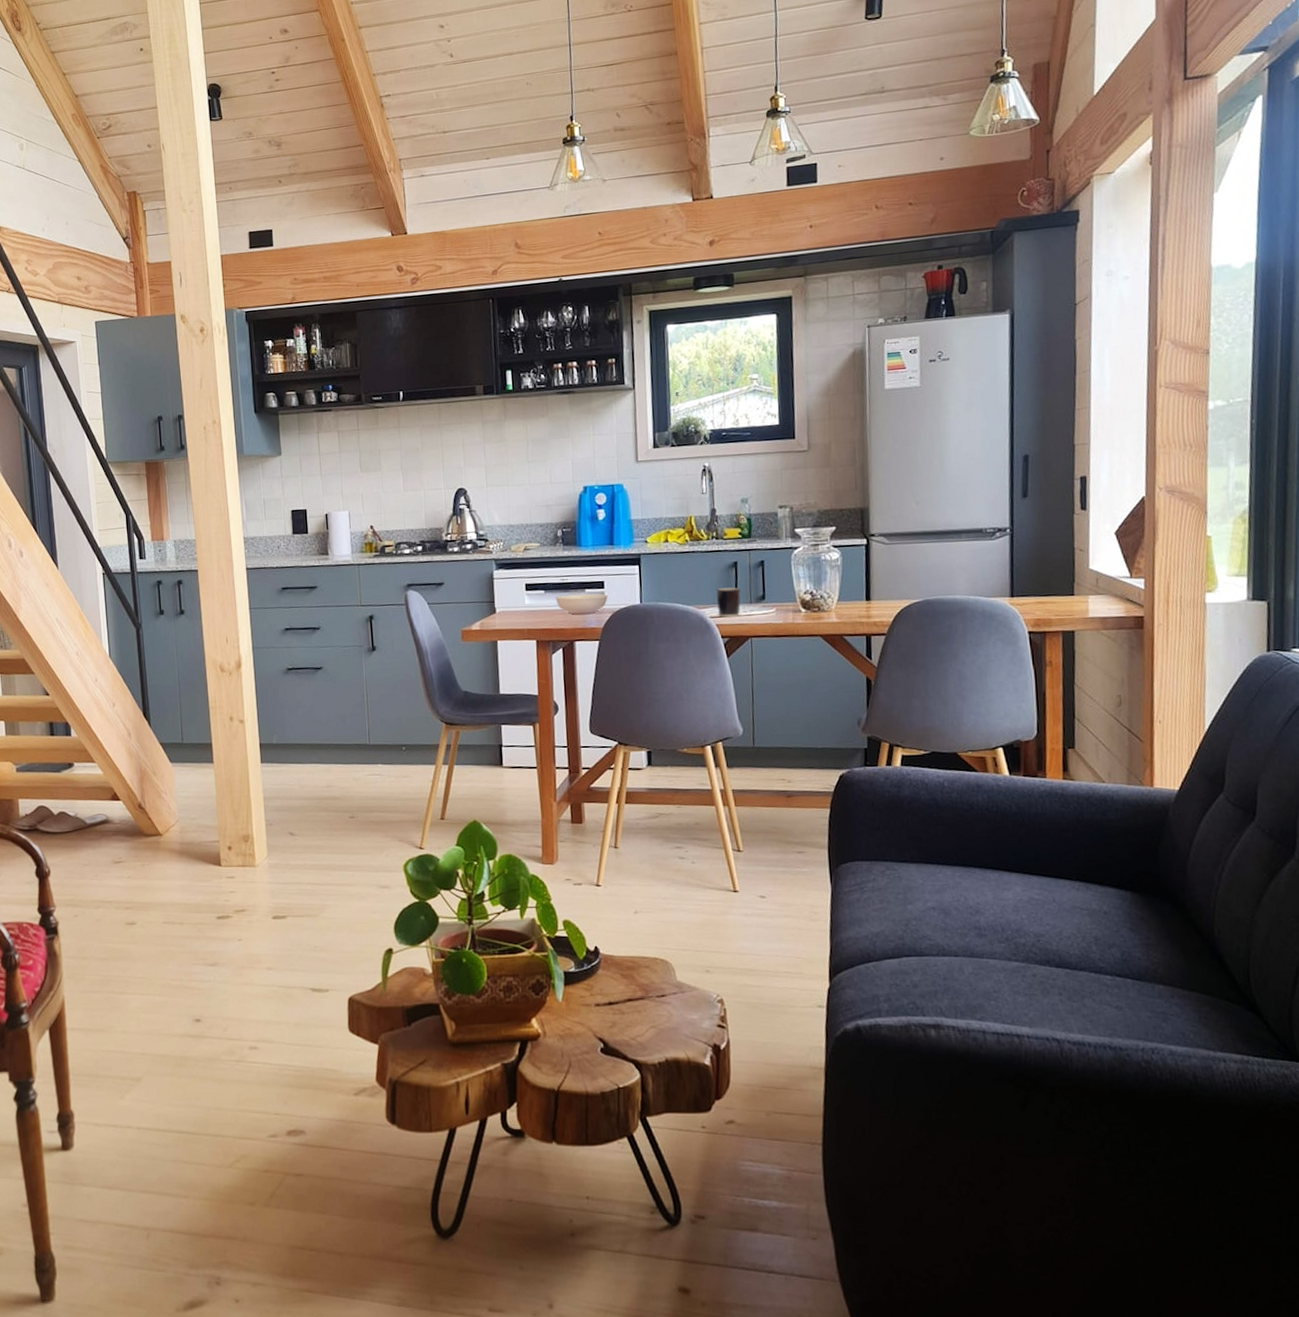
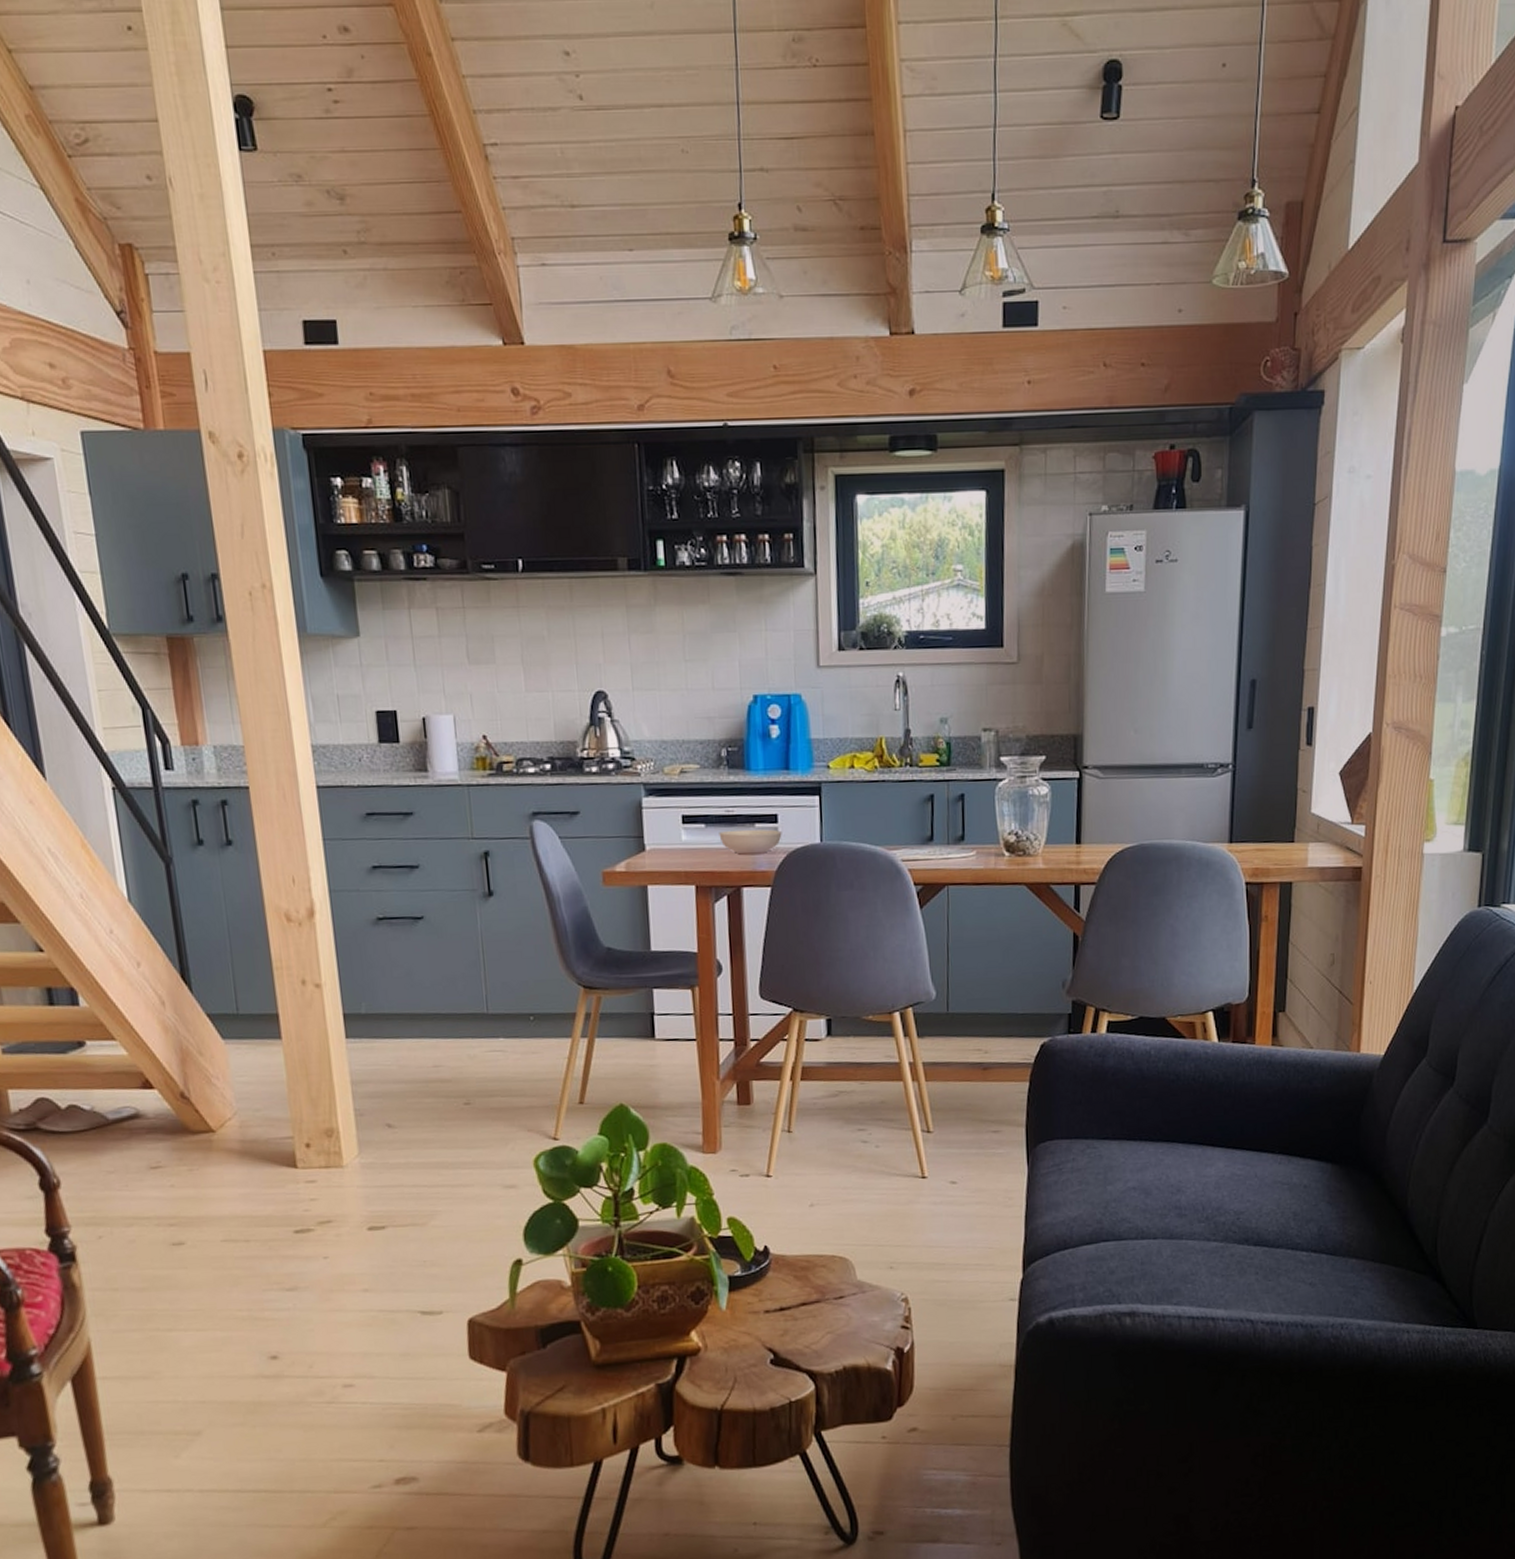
mug: present [715,587,741,618] -> none [908,825,938,862]

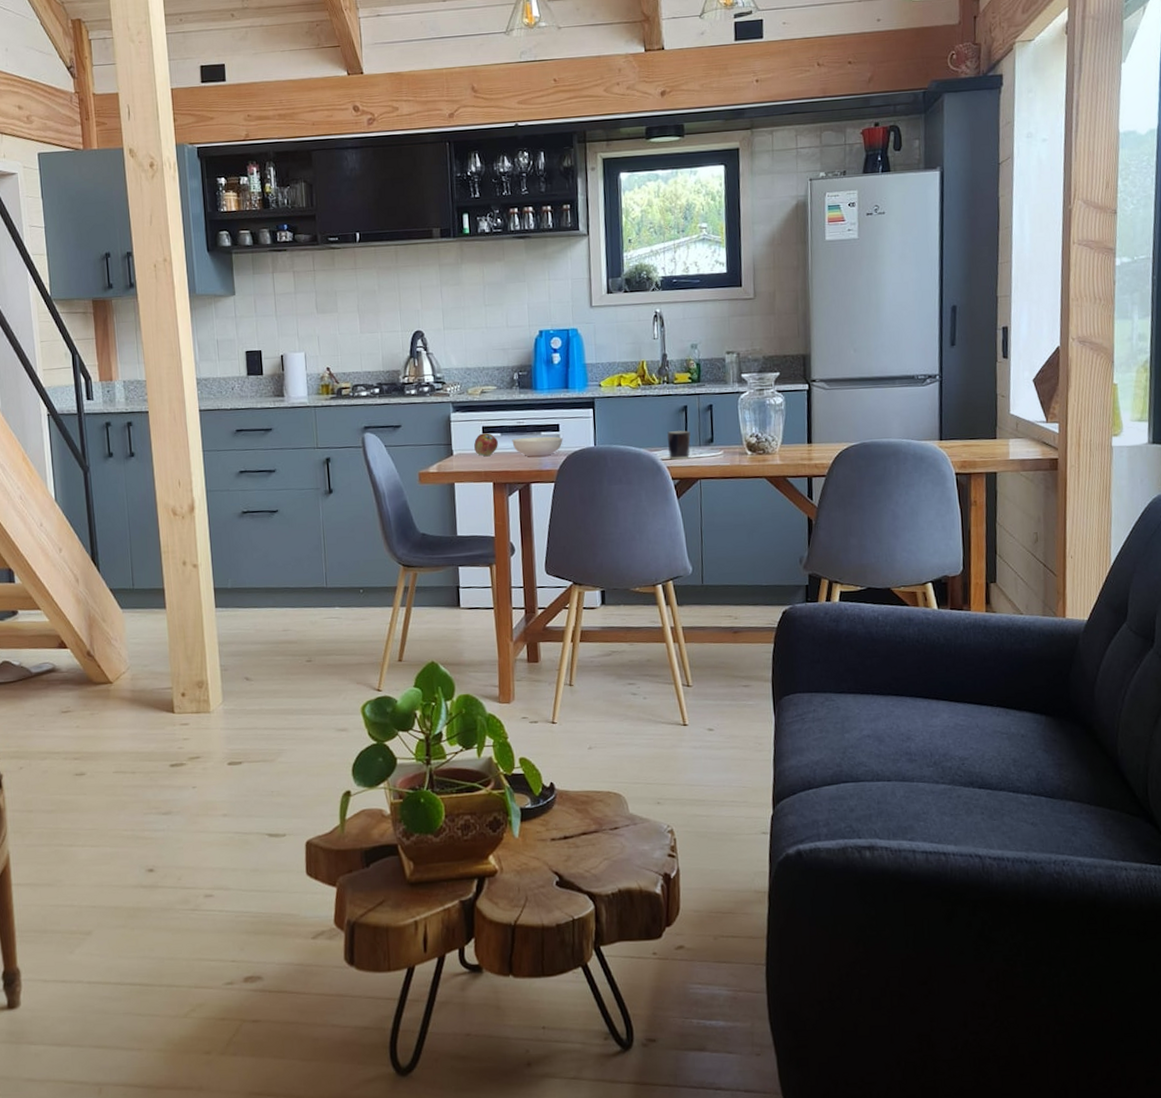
fruit: none [672,823,702,853] -> present [474,433,498,457]
mug: none [908,825,938,862] -> present [666,430,691,461]

